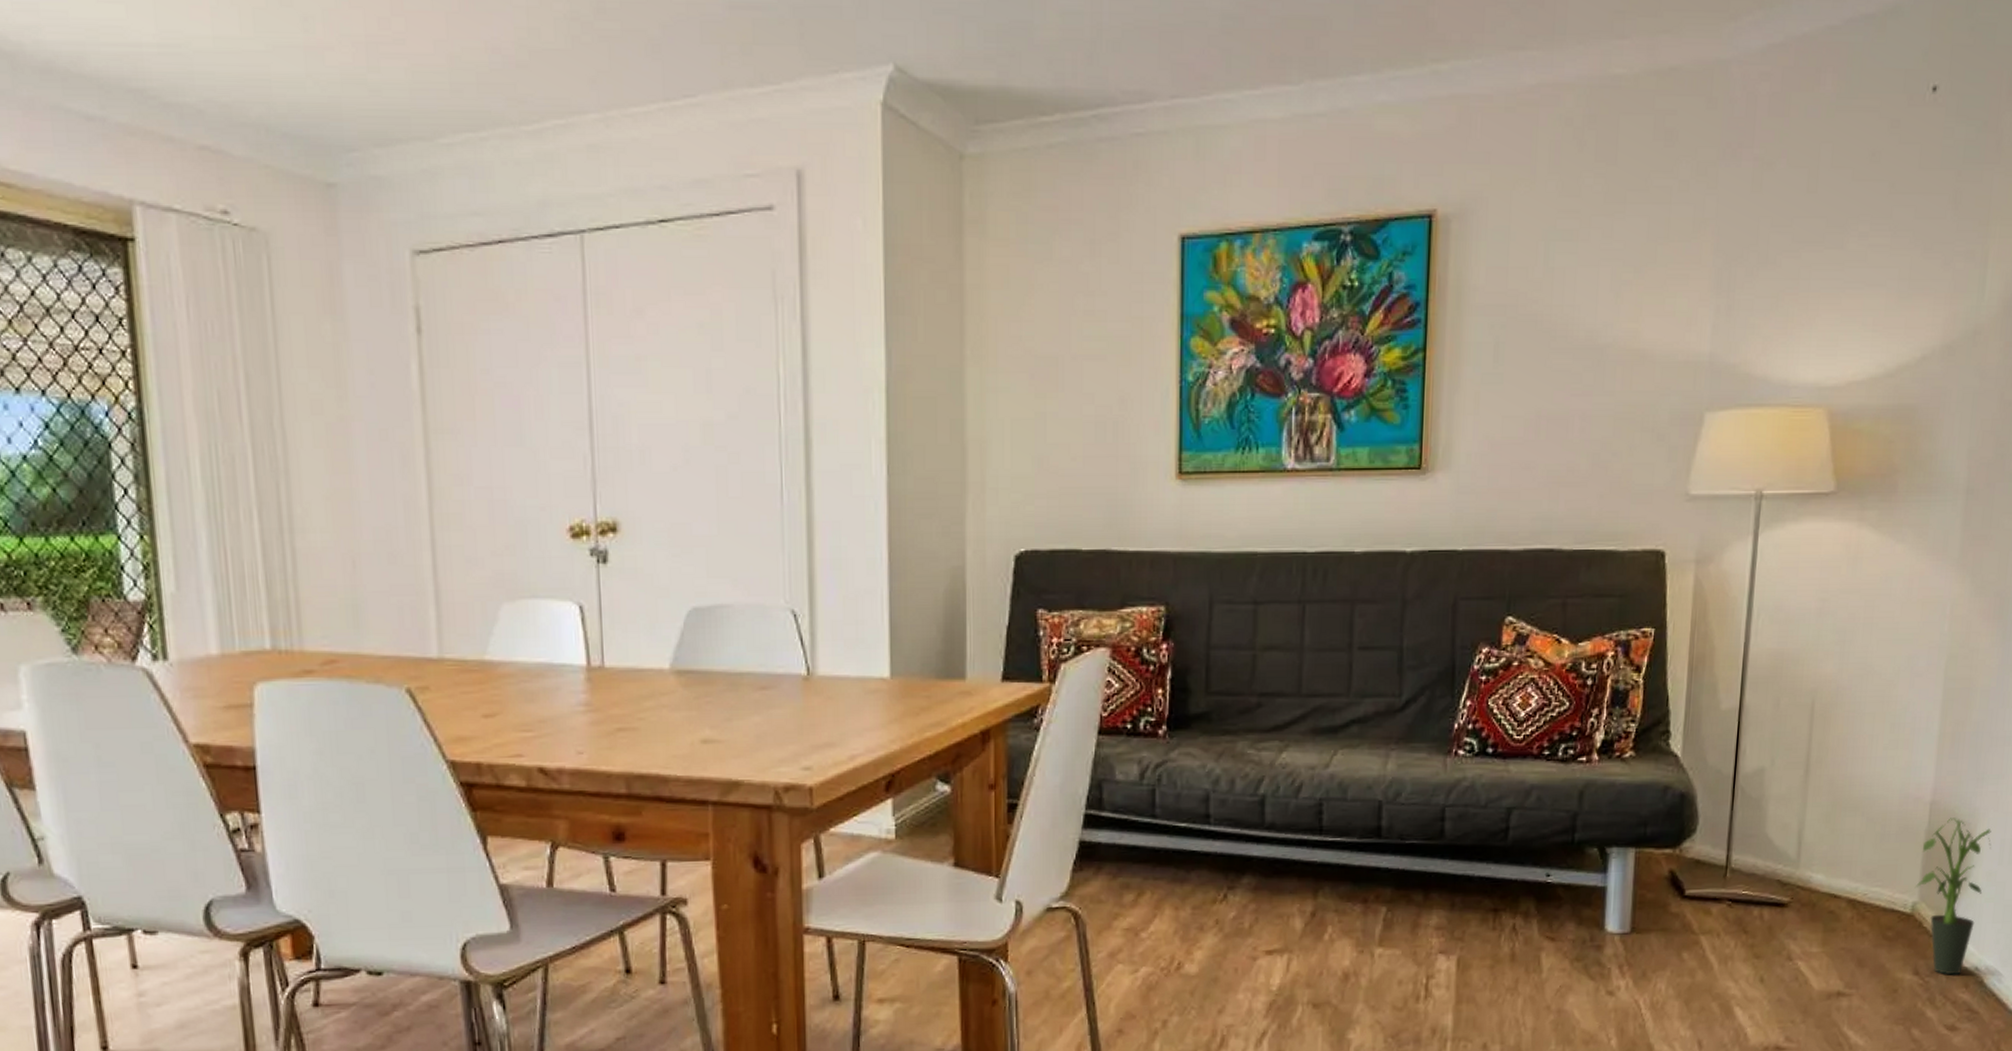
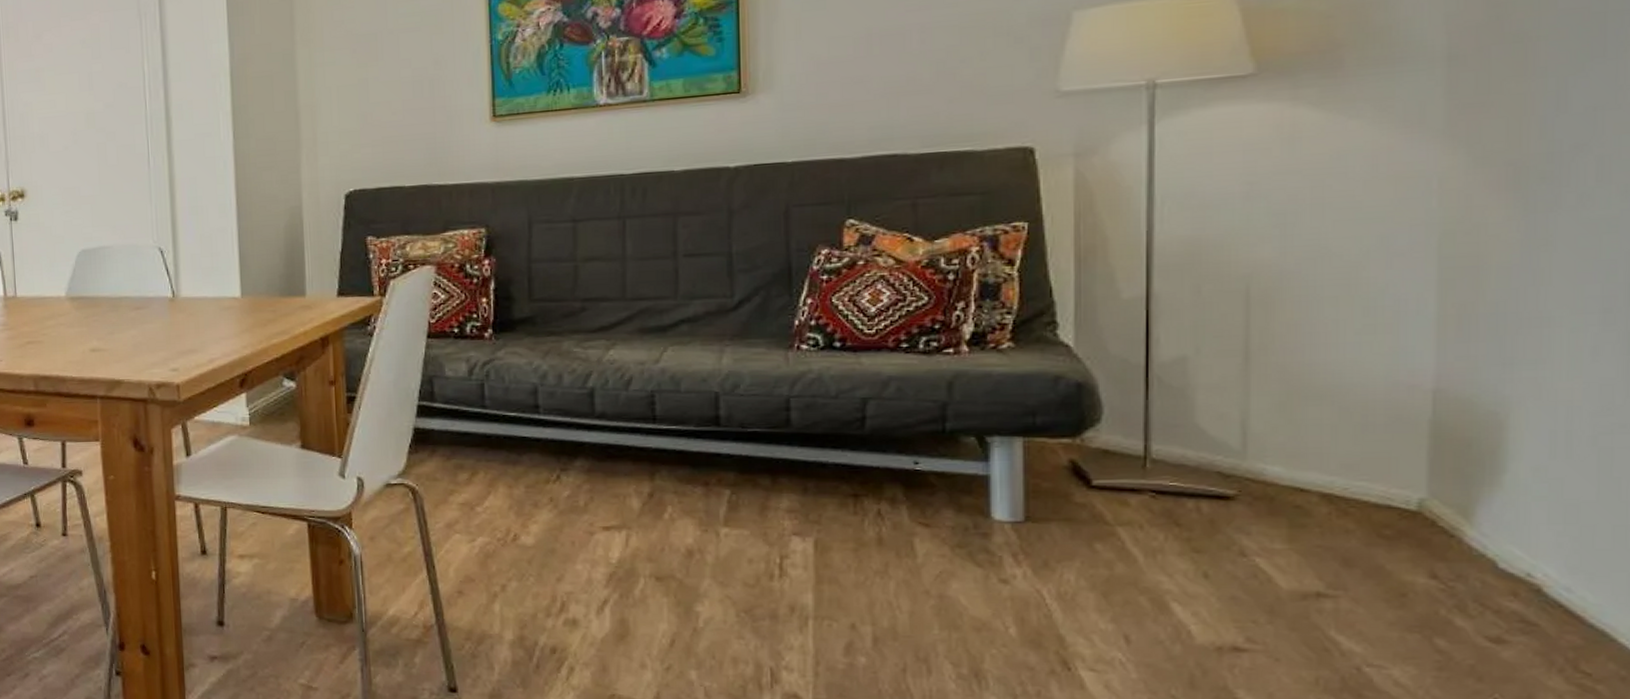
potted plant: present [1916,818,1991,975] -> none [1422,407,1535,581]

